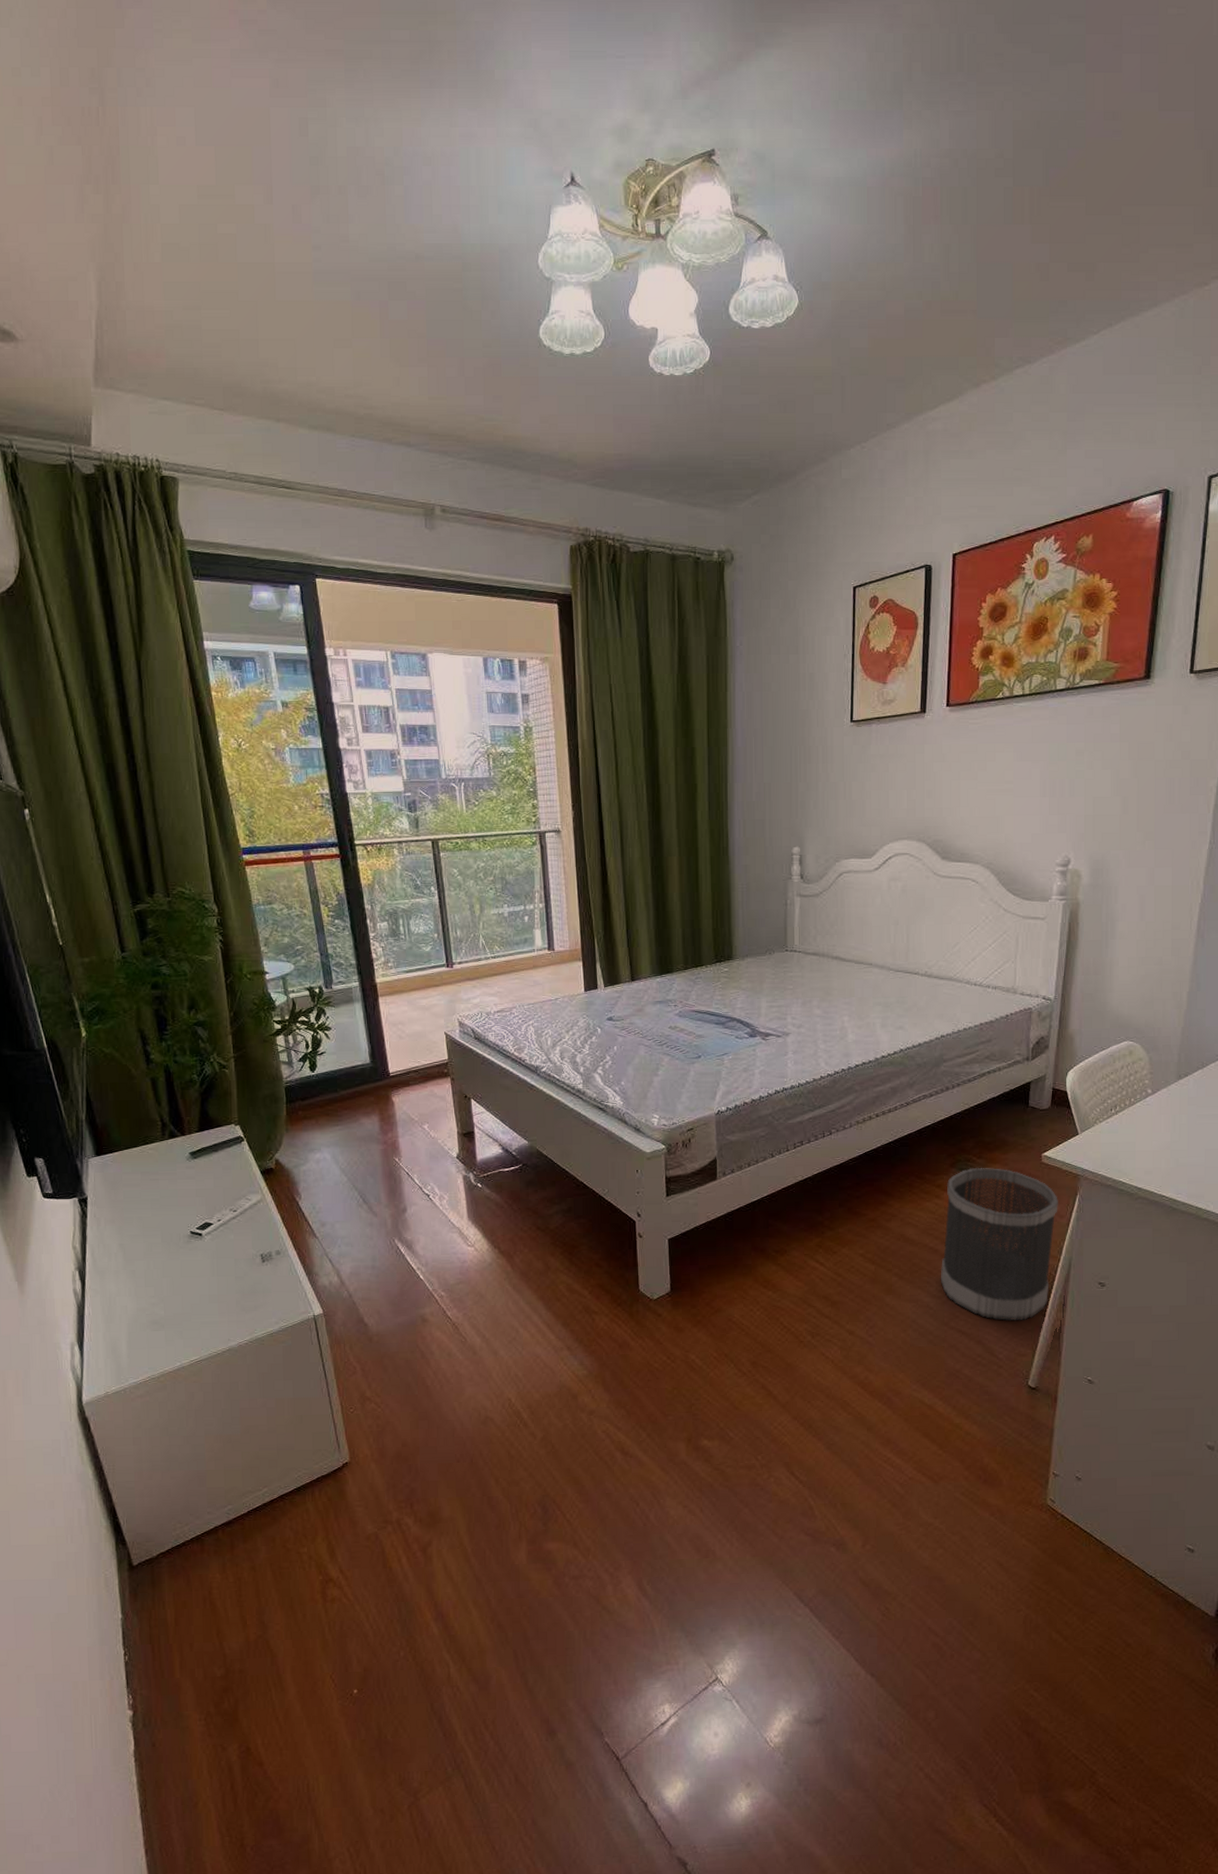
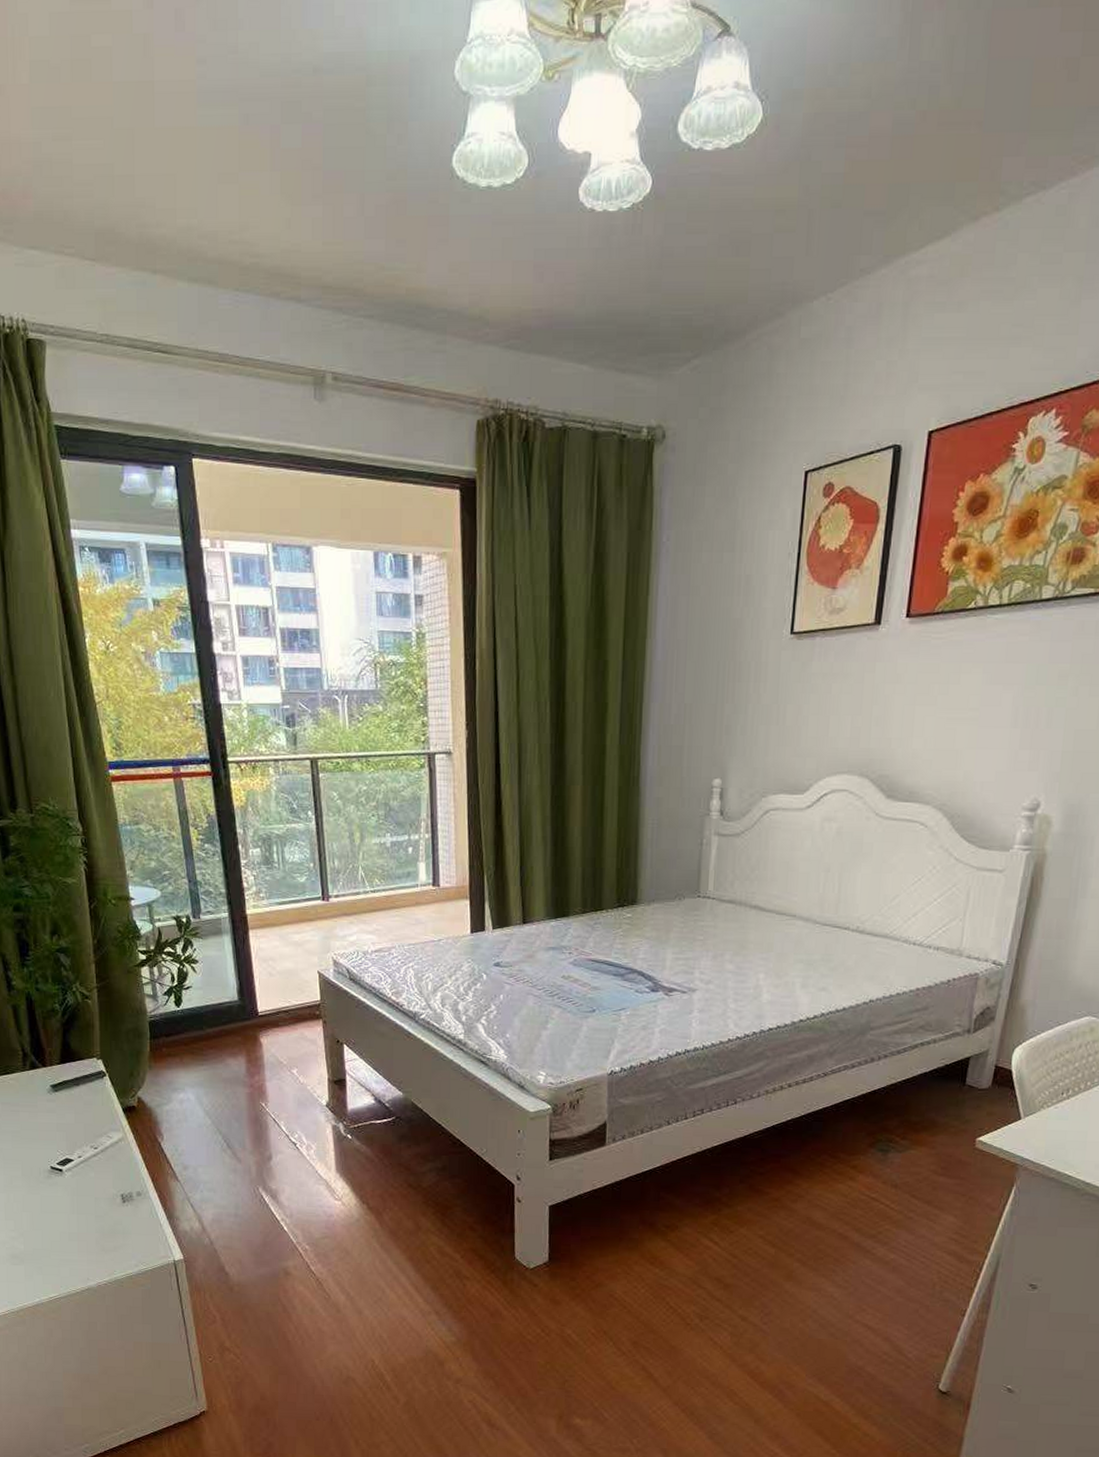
wastebasket: present [940,1168,1058,1321] -> none [847,1150,991,1320]

